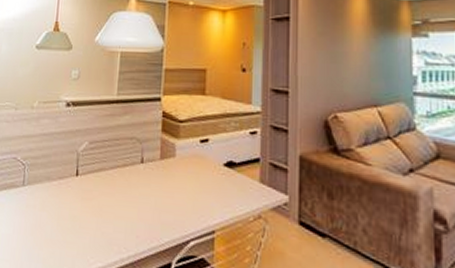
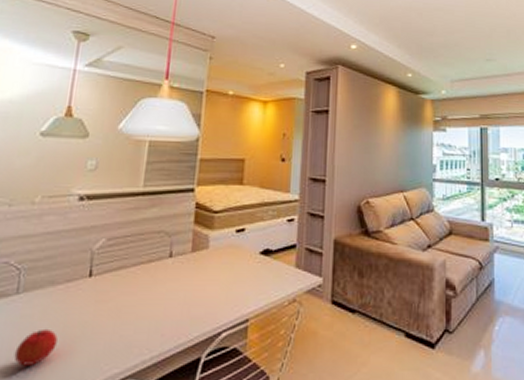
fruit: none [22,218,54,250] -> present [14,328,58,366]

